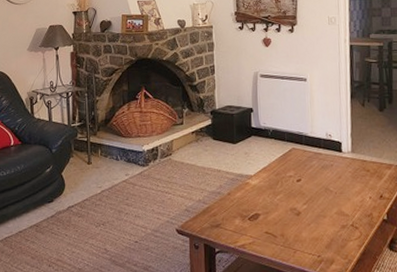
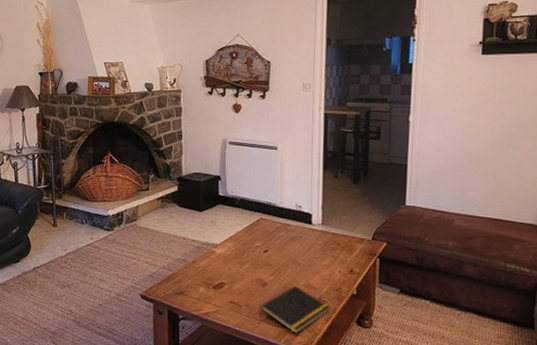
notepad: none [294,214,362,262] -> present [259,286,330,334]

